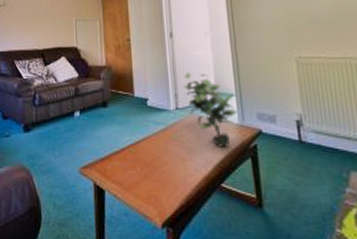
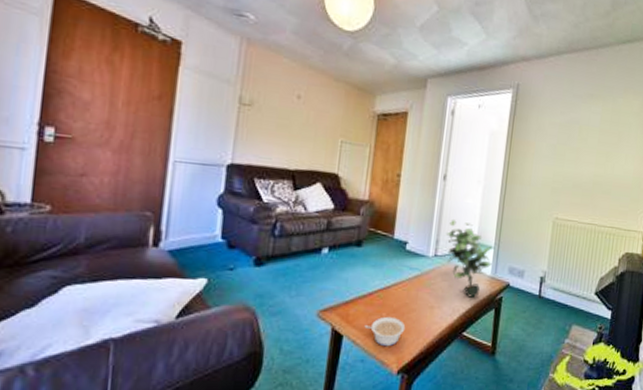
legume: none [122,170,162,201] -> present [364,316,406,347]

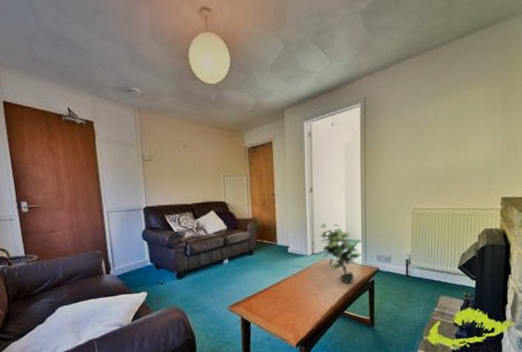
legume: present [364,316,406,347] -> none [265,305,298,328]

